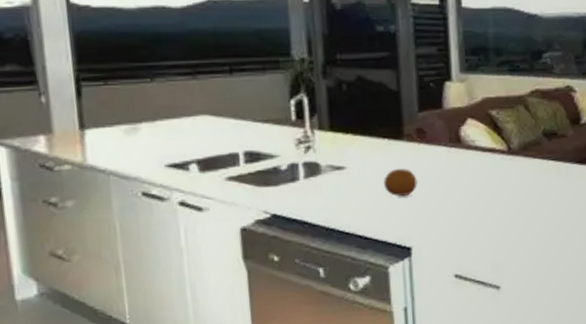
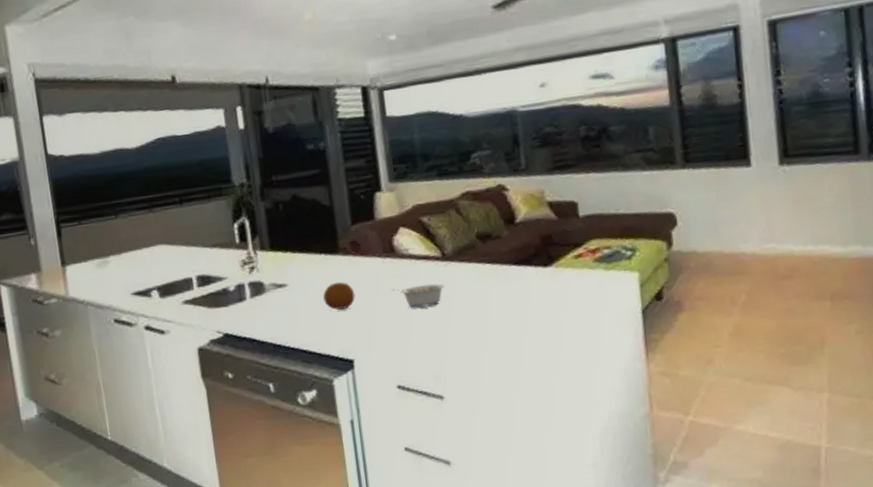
legume: none [455,176,509,199] -> present [391,283,445,308]

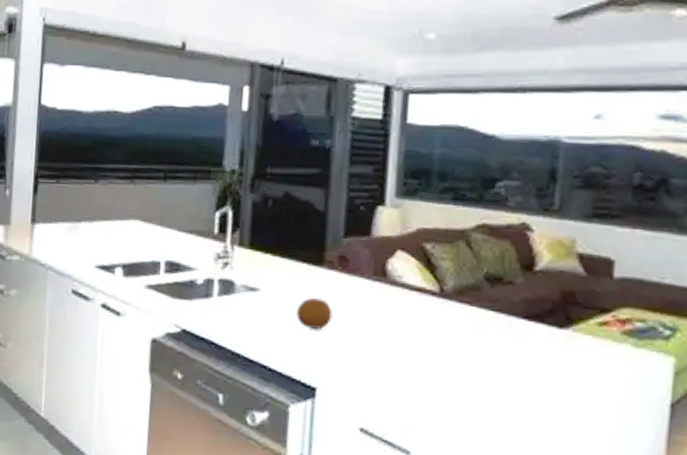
legume: present [391,283,445,308] -> none [374,318,437,347]

